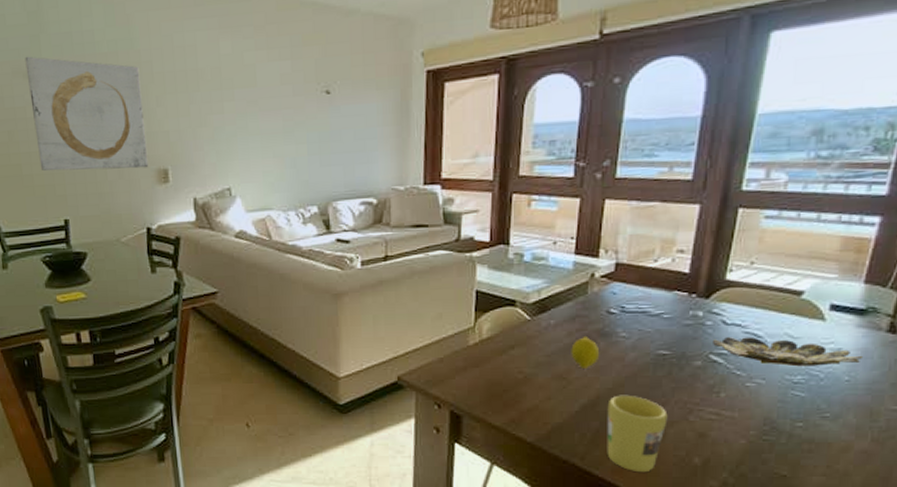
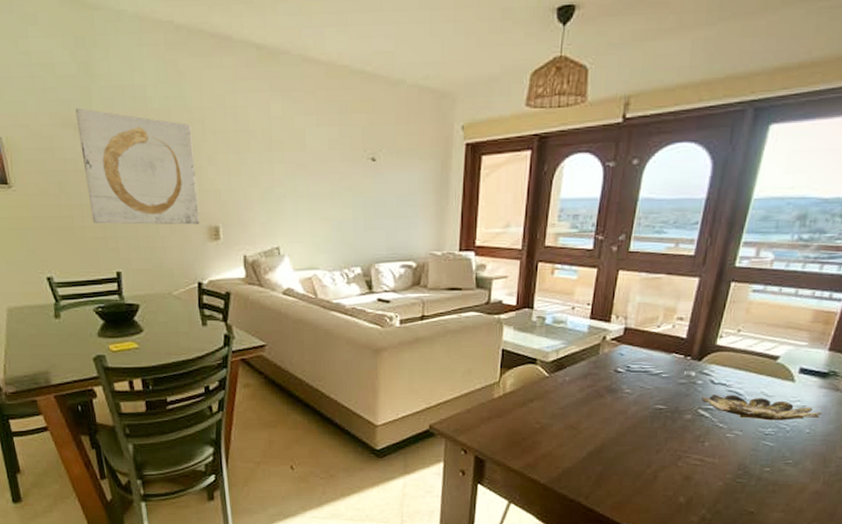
fruit: present [571,335,600,368] -> none [582,391,607,420]
mug: present [607,395,668,473] -> none [607,443,660,510]

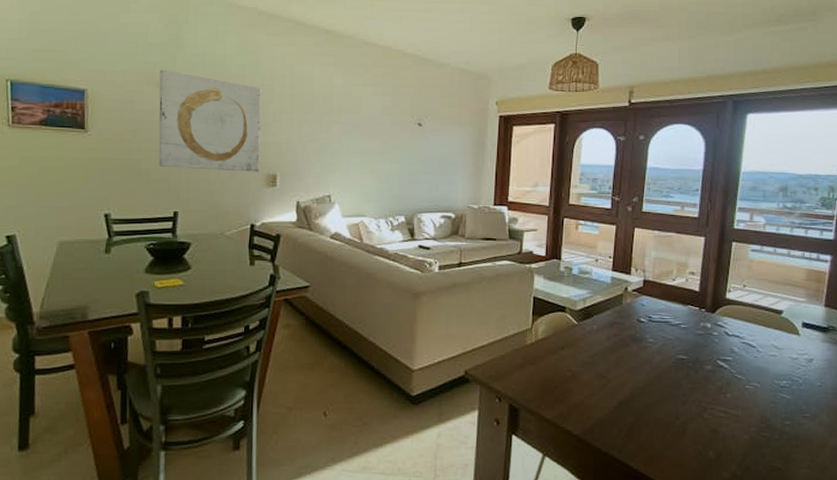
bowl: present [701,394,823,421] -> none [718,346,829,373]

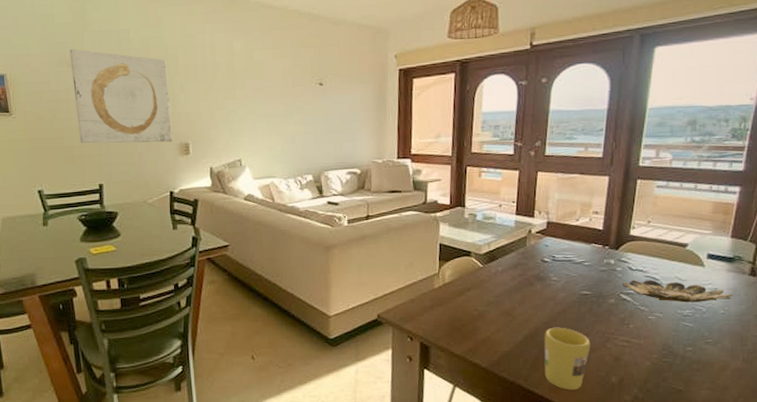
mug: none [639,393,687,465] -> present [544,327,591,390]
bowl: none [718,346,829,373] -> present [621,280,734,303]

